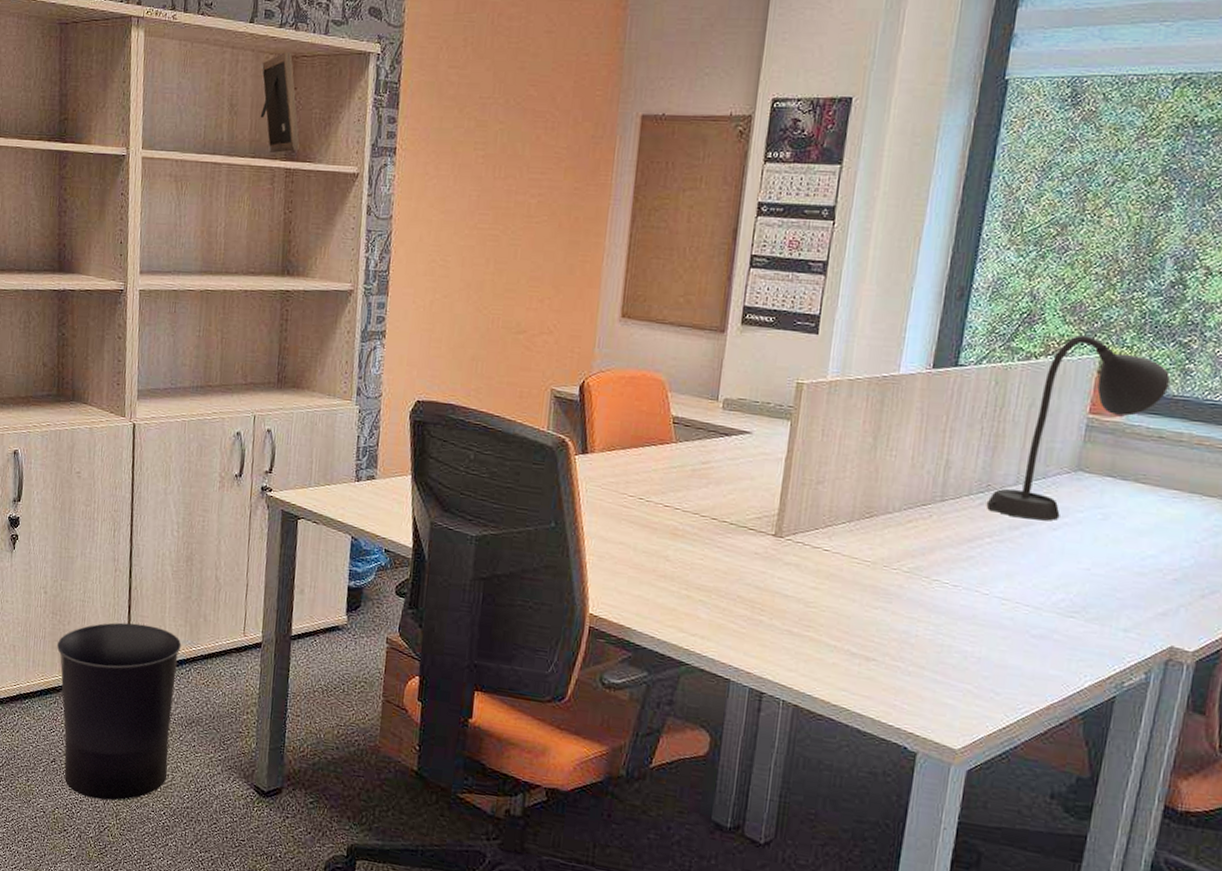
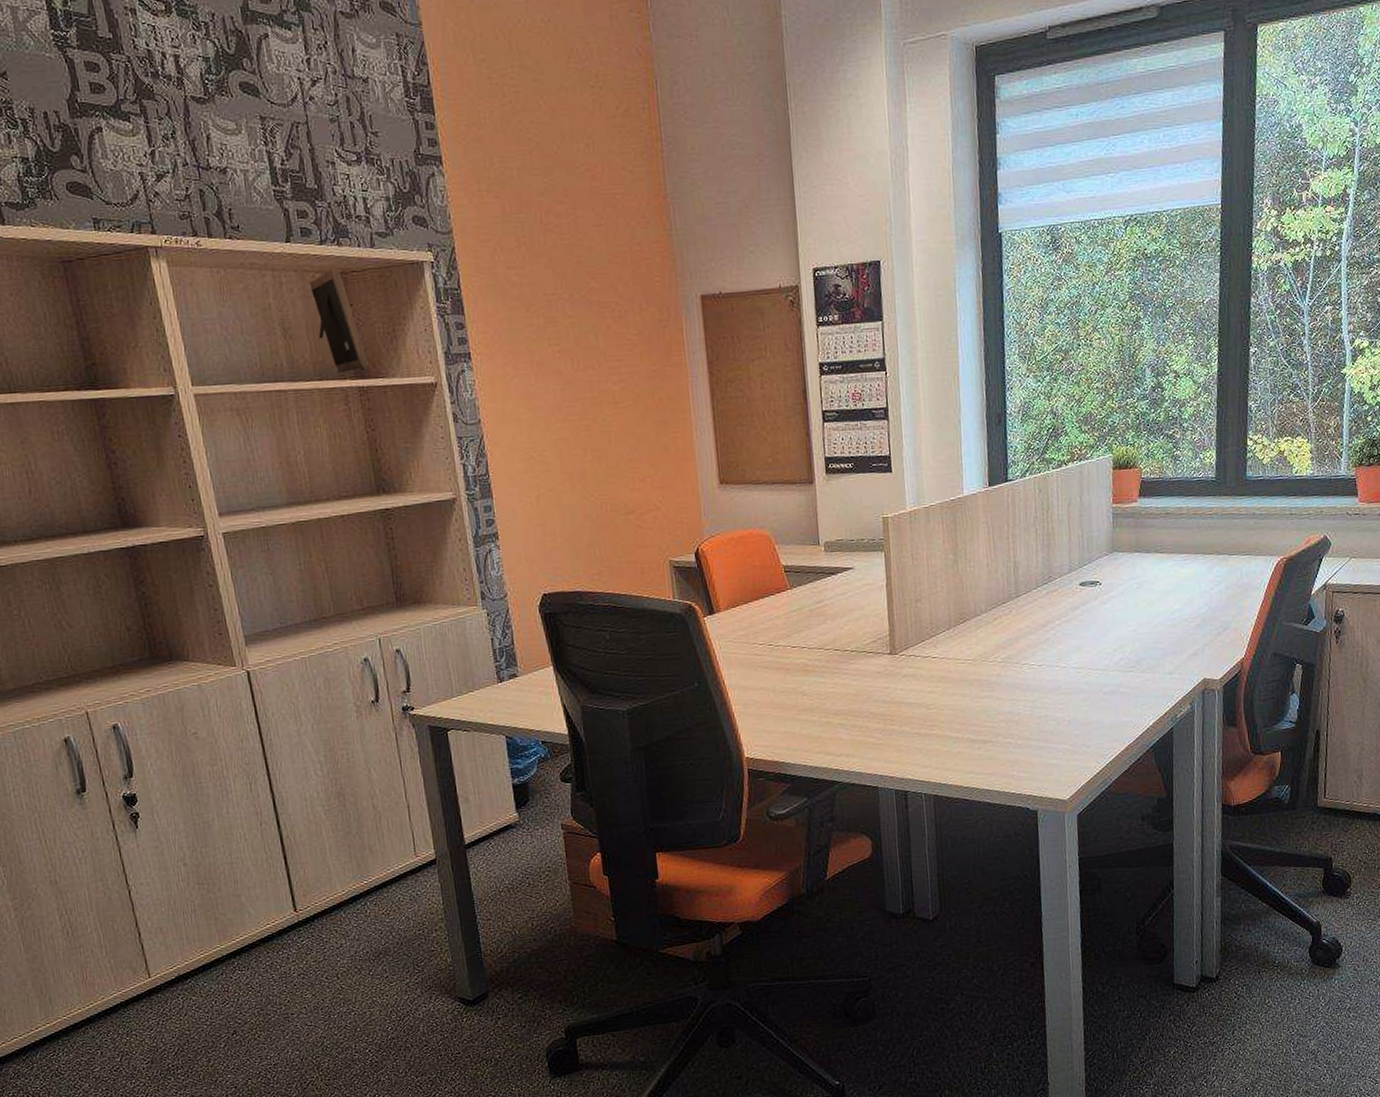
waste bin: present [57,622,182,801] -> none [211,870,364,1059]
desk lamp: present [986,335,1170,521] -> none [1051,440,1165,599]

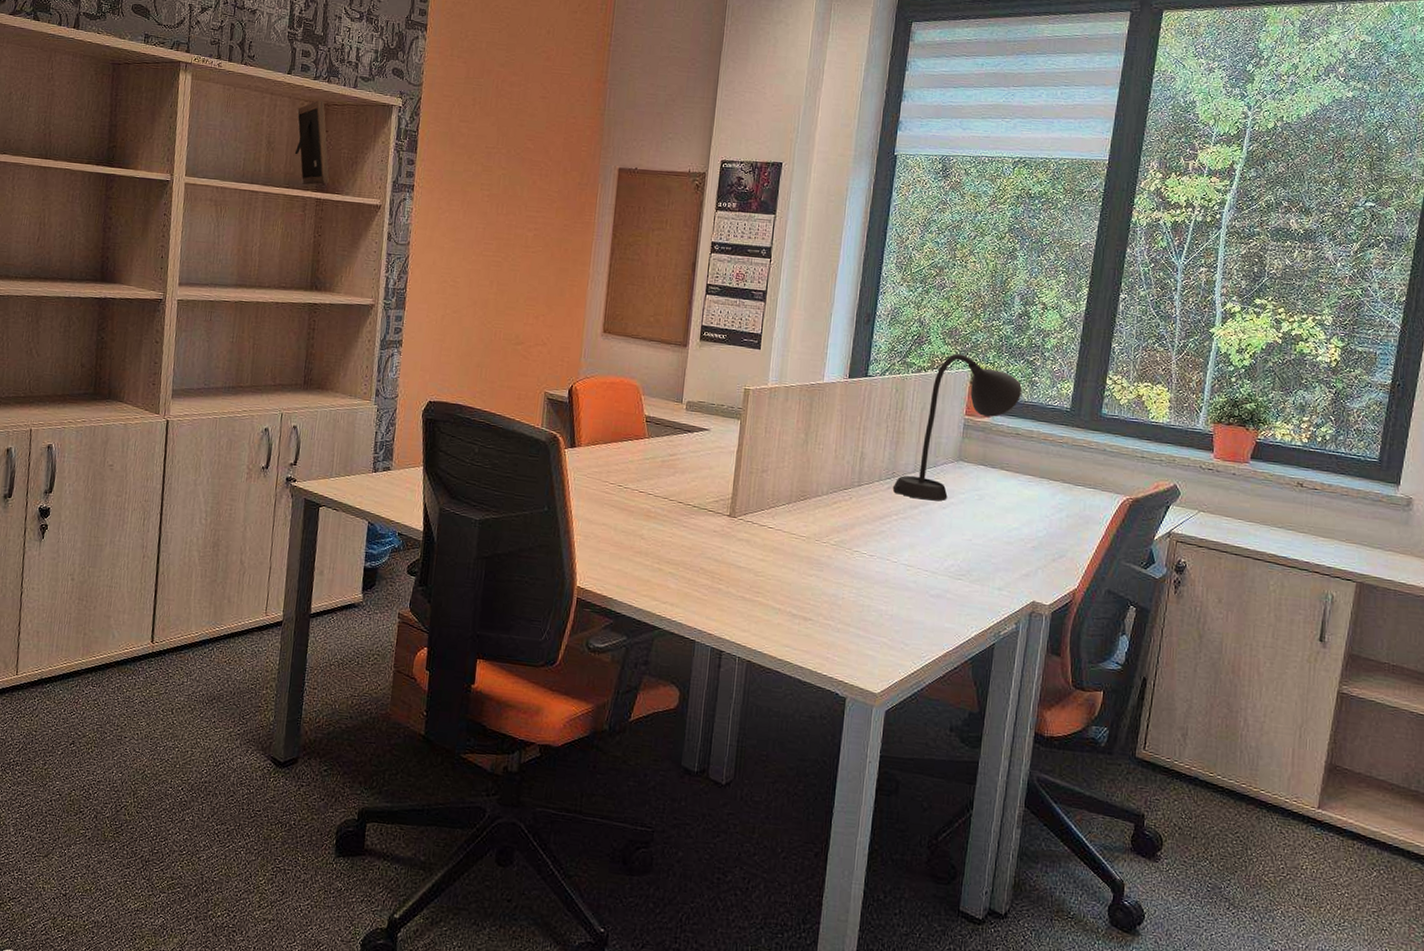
desk lamp: none [1051,440,1165,599] -> present [892,354,1022,501]

